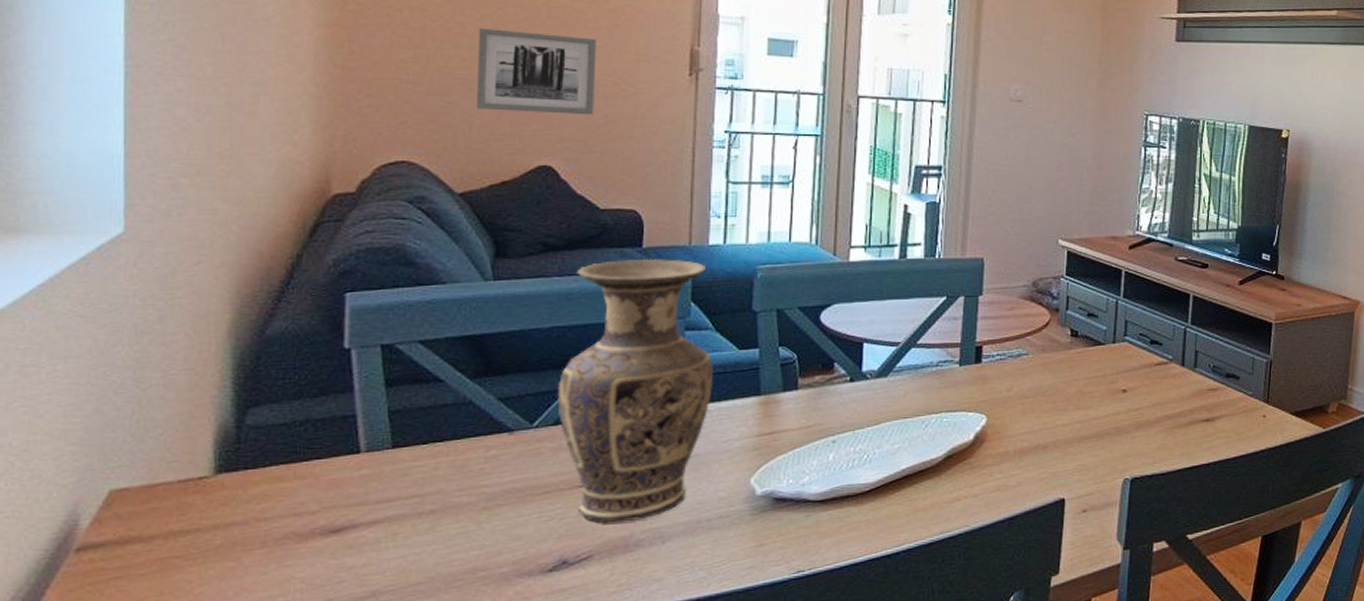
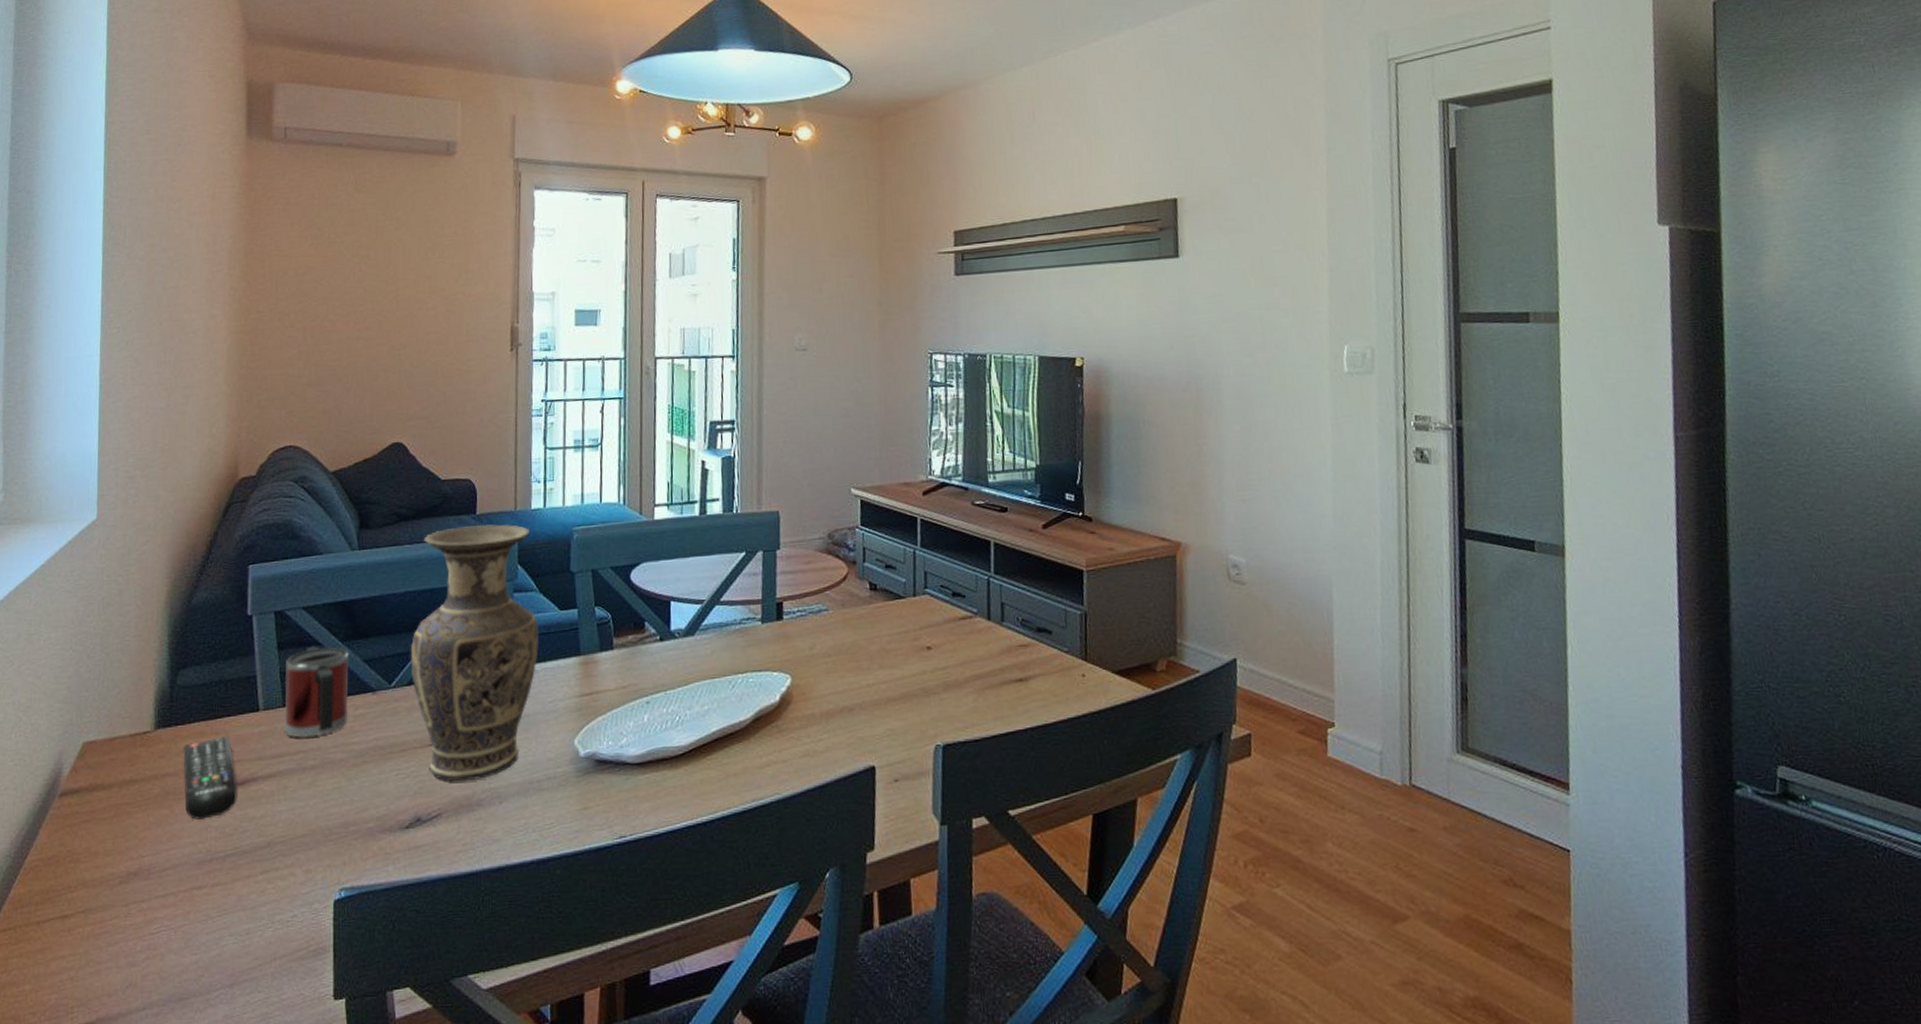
remote control: none [255,481,331,572] -> present [183,736,238,820]
mug: none [394,383,480,481] -> present [284,646,349,738]
wall art: present [476,27,597,115] -> none [344,323,436,396]

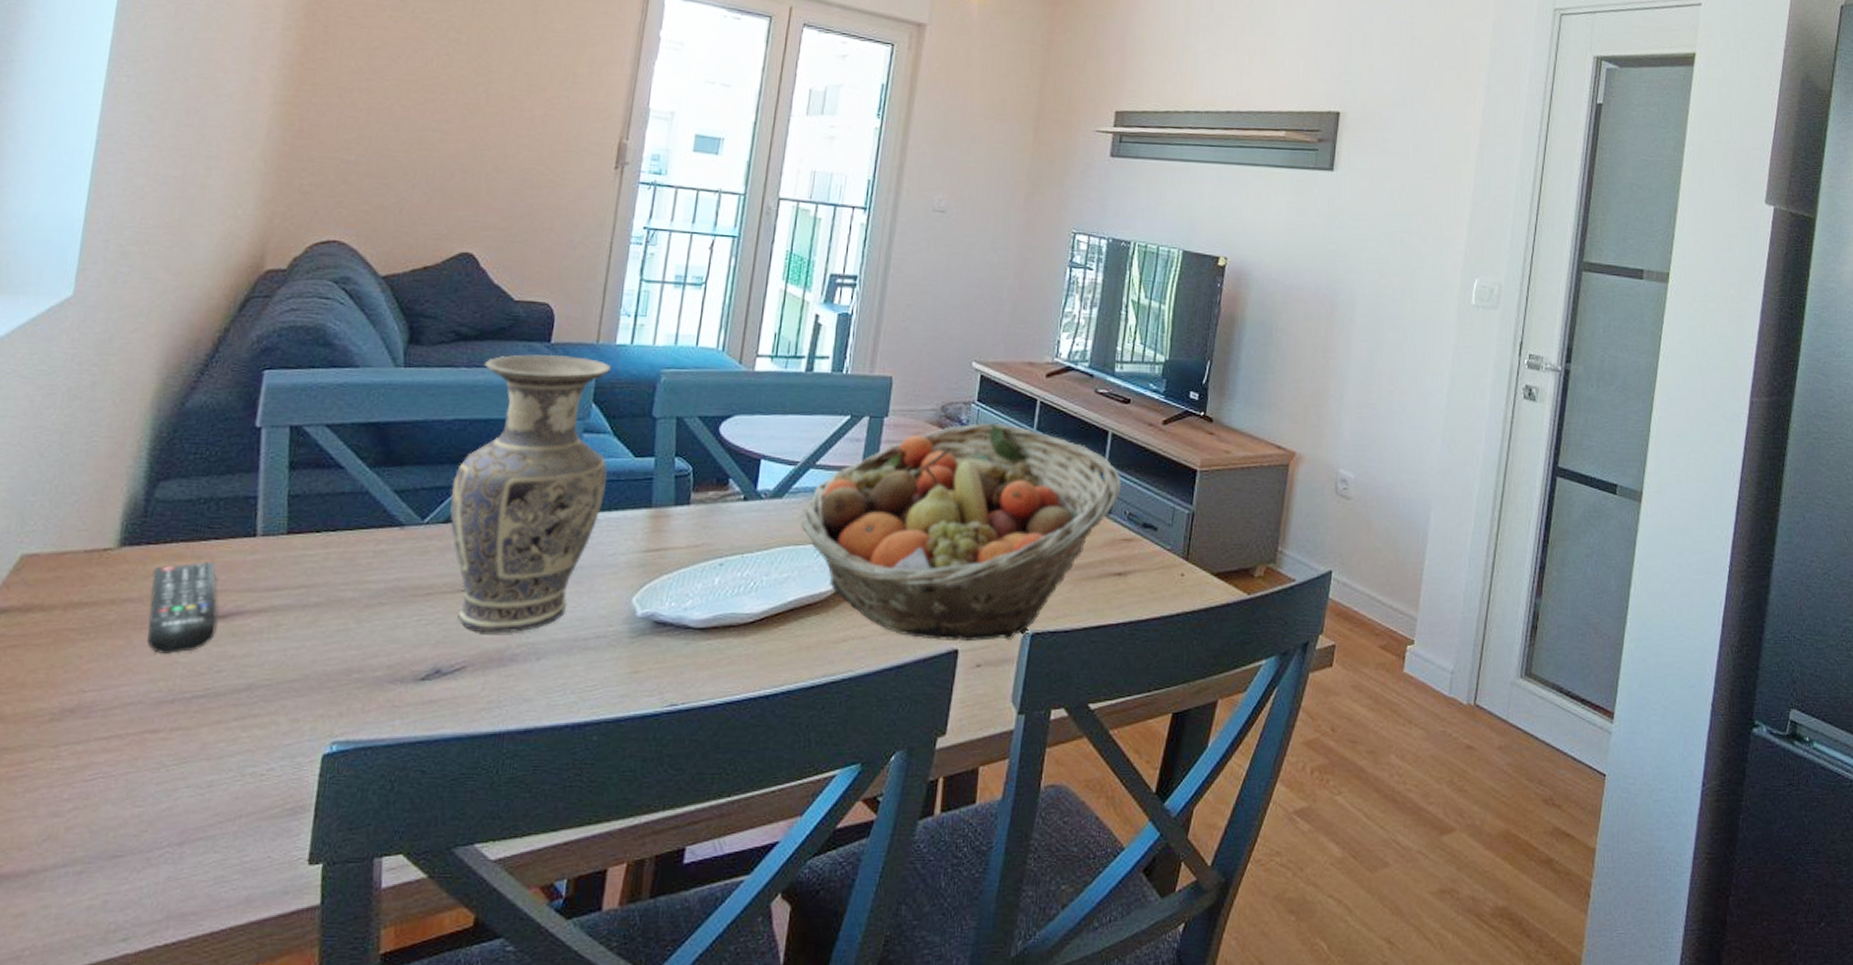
mug: present [284,646,349,738] -> none [286,469,377,571]
fruit basket: none [713,544,1012,759] -> present [800,422,1122,642]

